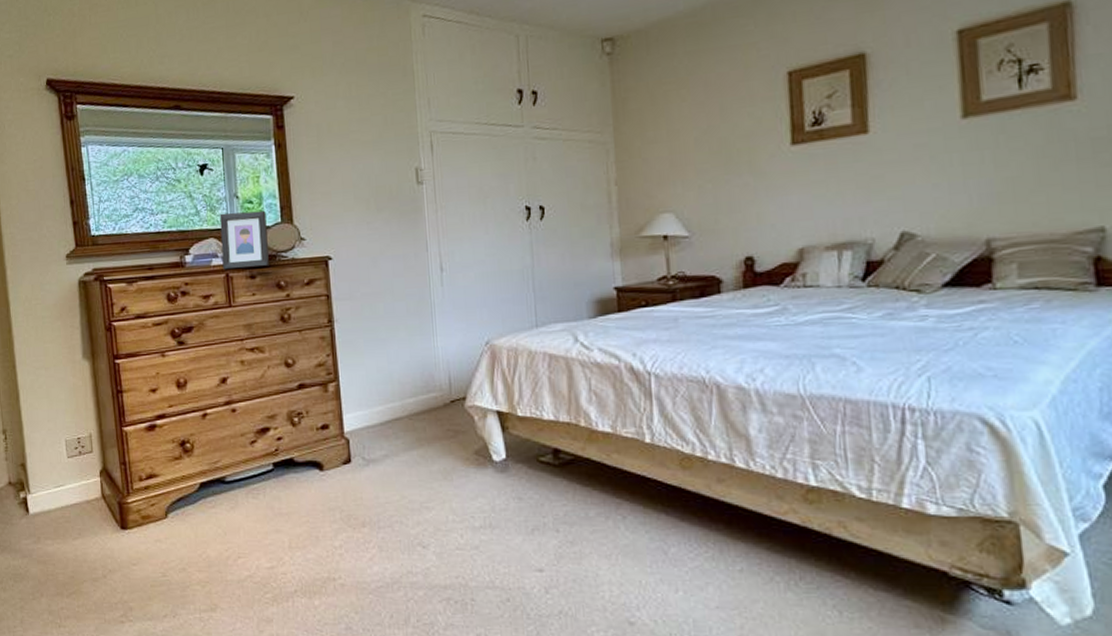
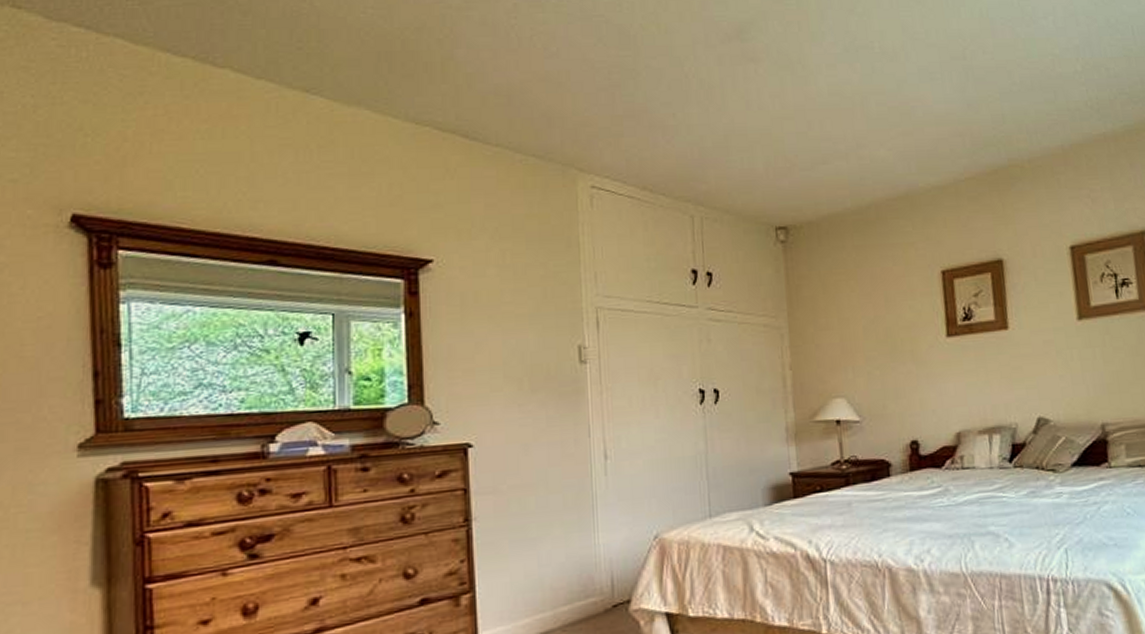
picture frame: present [220,210,269,271] -> none [323,389,389,463]

